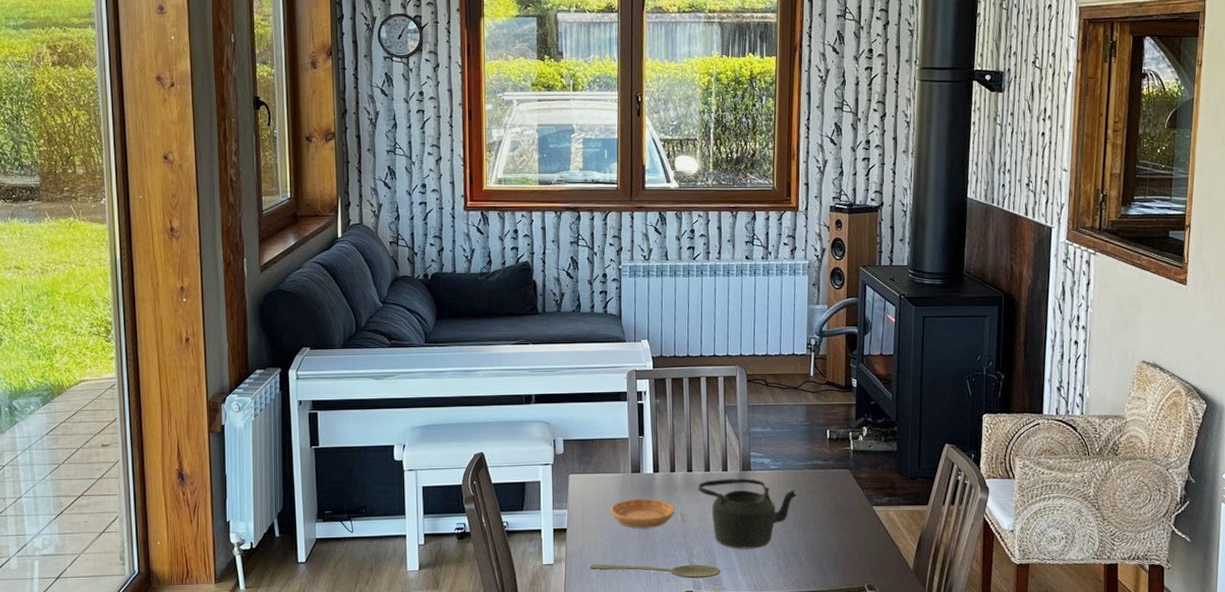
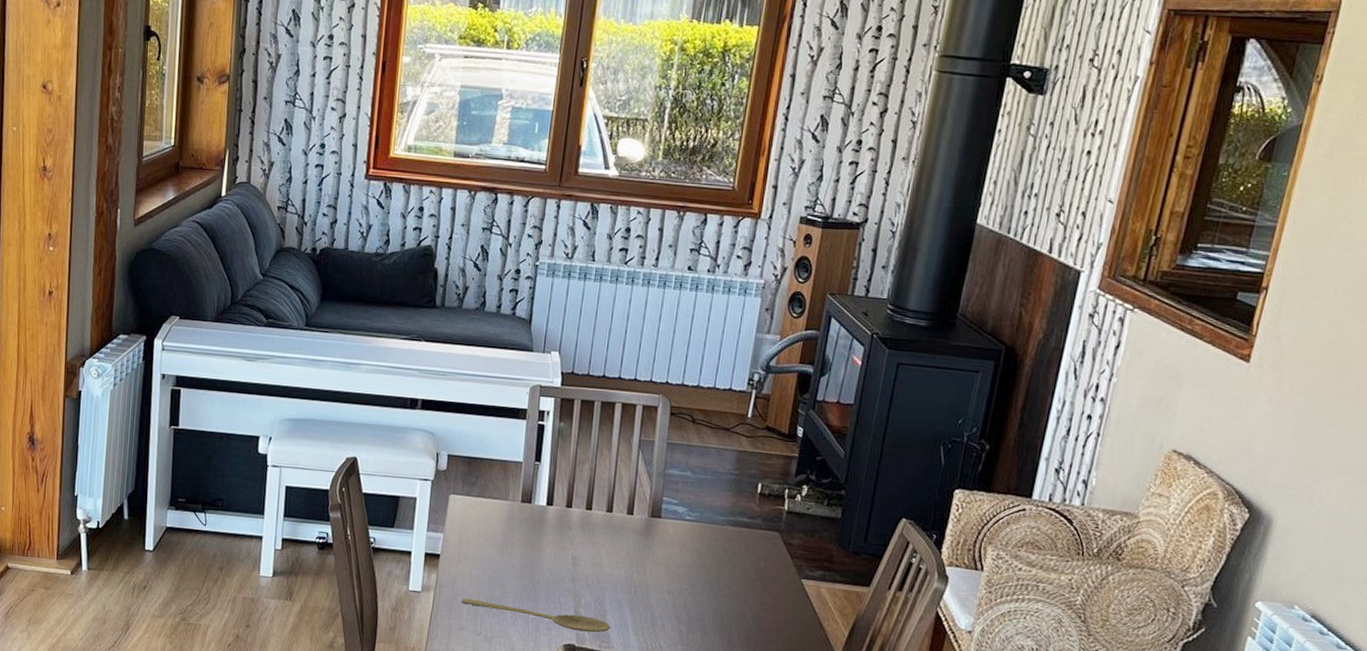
saucer: present [610,498,675,528] -> none [492,531,566,567]
teapot: present [698,478,797,549] -> none [596,522,711,608]

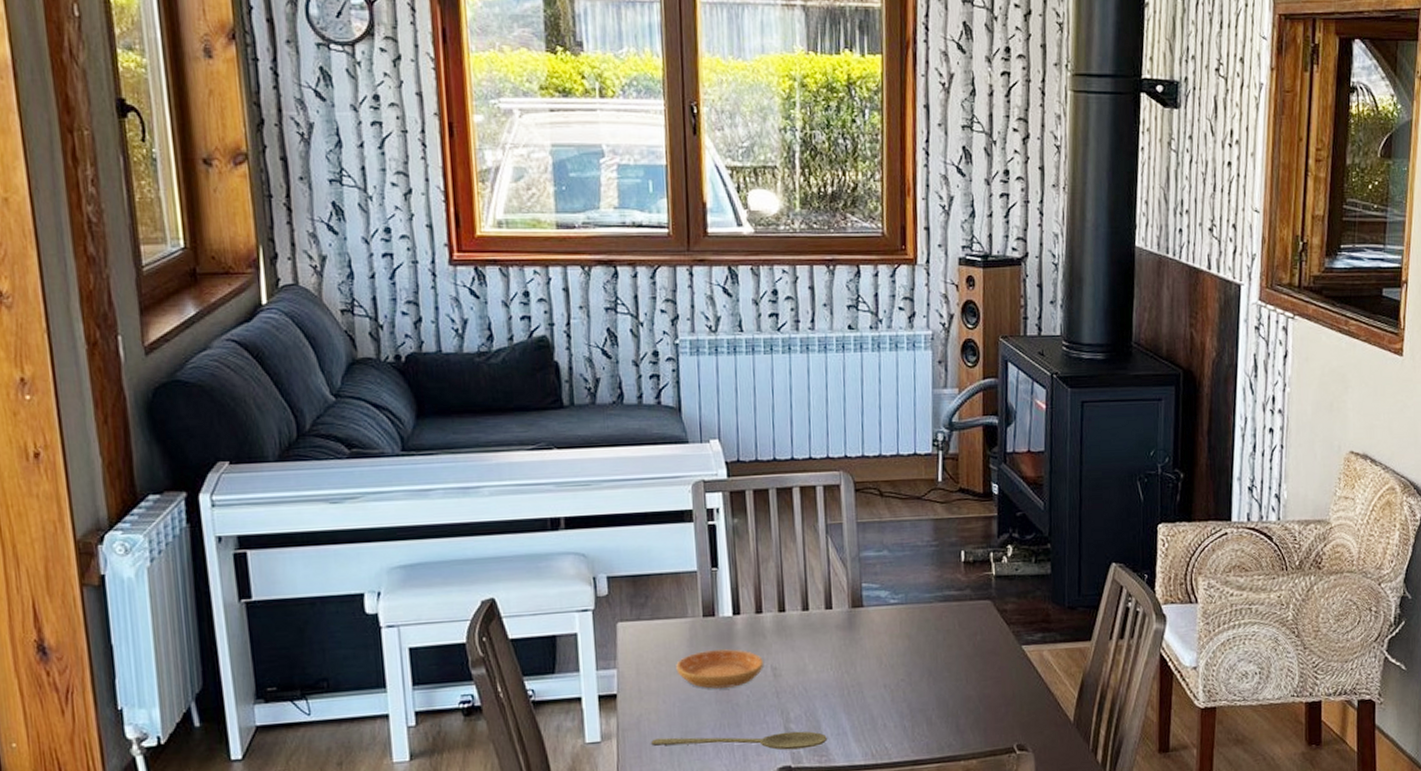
saucer: none [492,531,566,567] -> present [676,649,763,689]

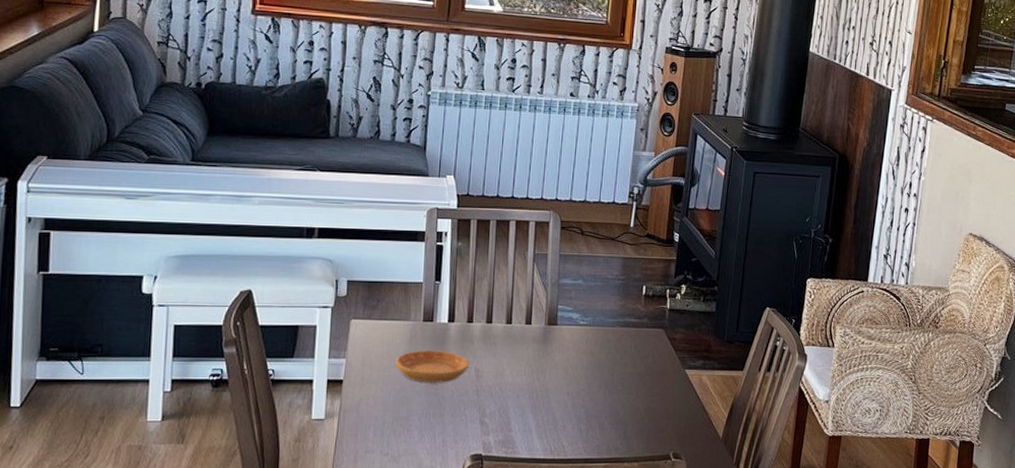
wooden spoon: present [651,731,827,750] -> none [367,421,515,440]

